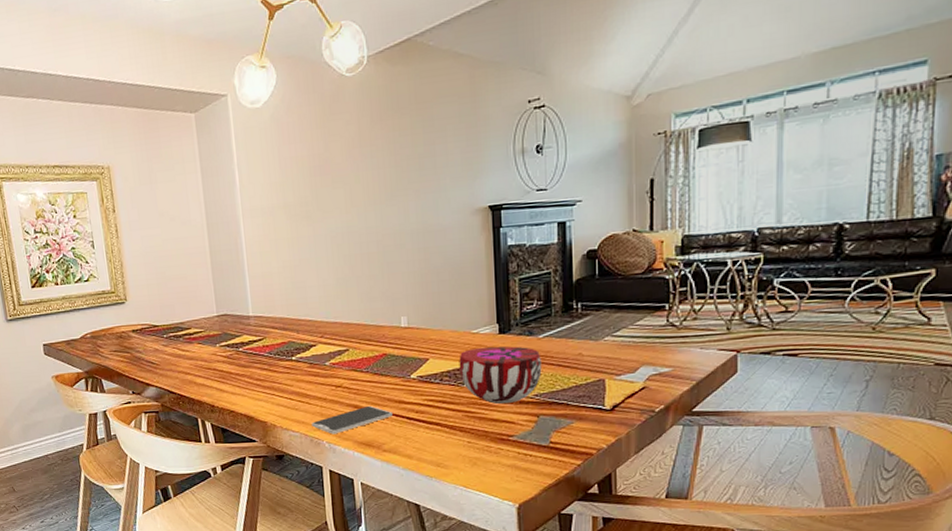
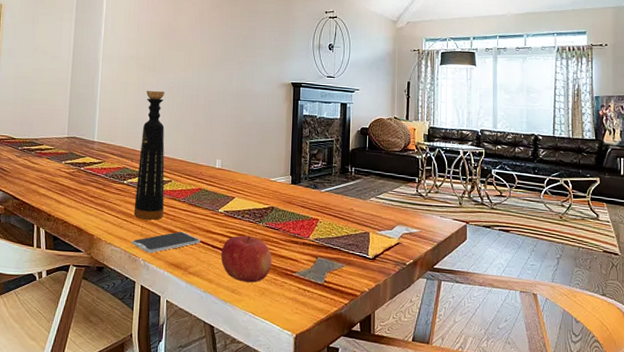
bottle: none [303,242,345,398] -> present [133,91,165,220]
fruit: none [419,401,483,454] -> present [221,235,272,283]
decorative bowl: present [459,346,542,405] -> none [258,193,322,244]

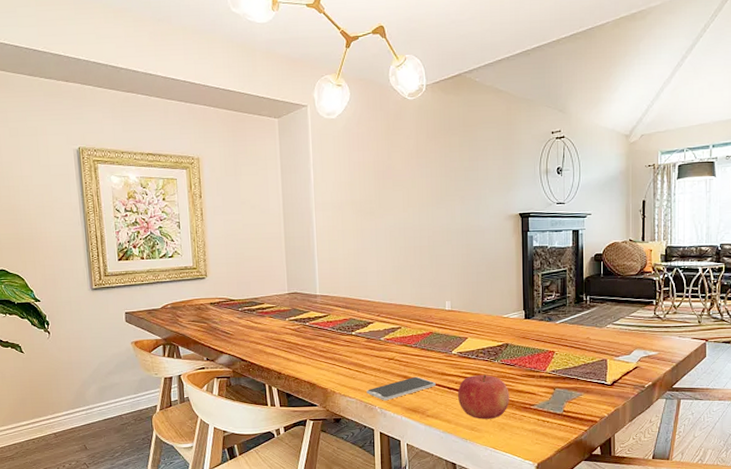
bottle: present [133,91,165,220] -> none [365,235,397,368]

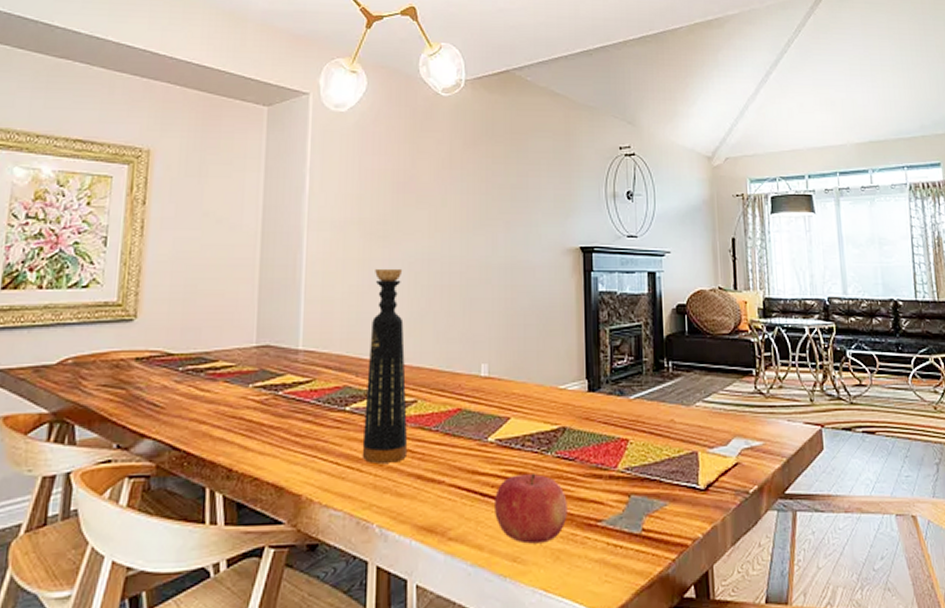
bottle: none [365,235,397,368] -> present [362,268,408,463]
smartphone: present [366,376,436,401] -> none [360,476,463,515]

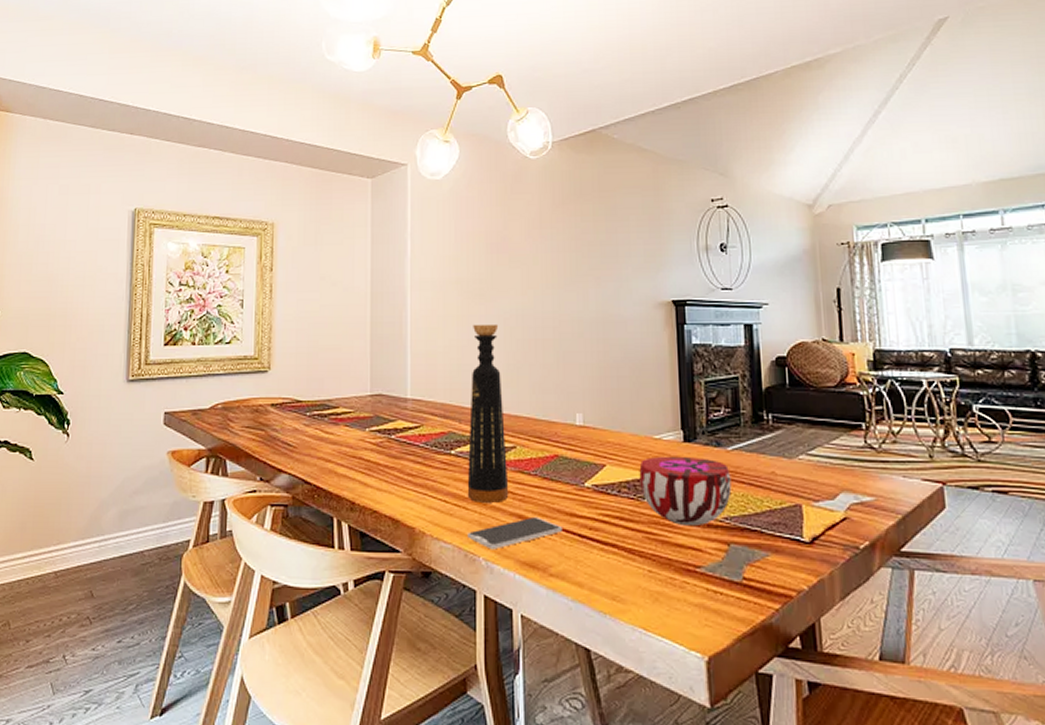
smartphone: none [360,476,463,515] -> present [467,516,562,550]
fruit: present [495,472,568,544] -> none [593,518,666,585]
decorative bowl: none [544,406,633,479] -> present [639,456,732,527]

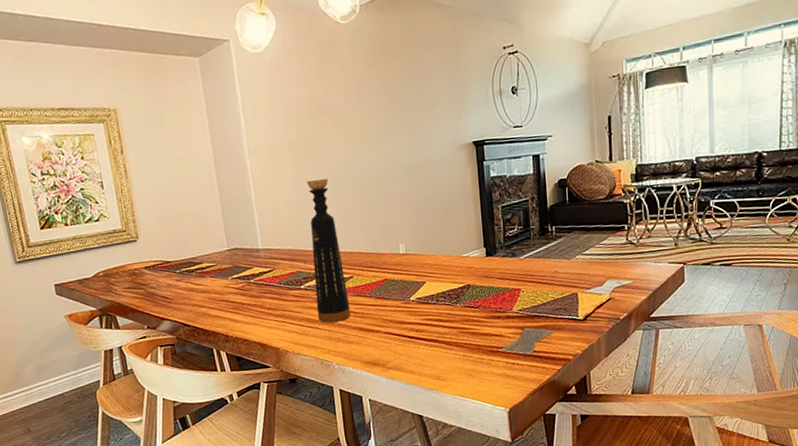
smartphone: present [467,516,562,550] -> none [321,327,395,356]
decorative bowl: present [639,456,732,527] -> none [452,267,524,320]

